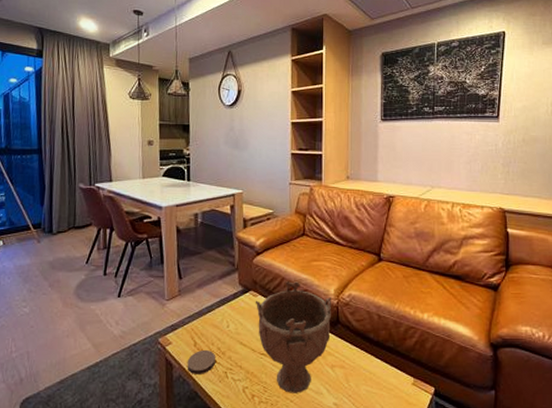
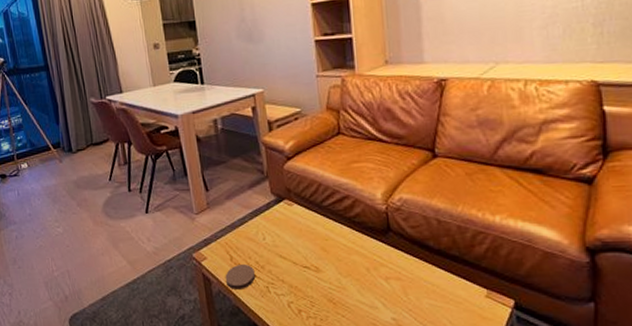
decorative bowl: present [255,280,332,393] -> none [291,186,382,308]

